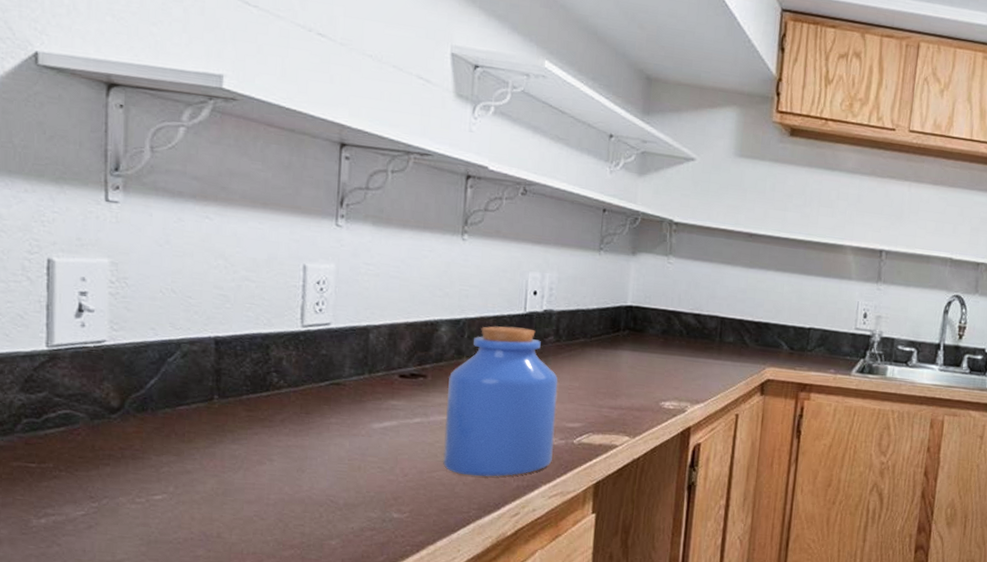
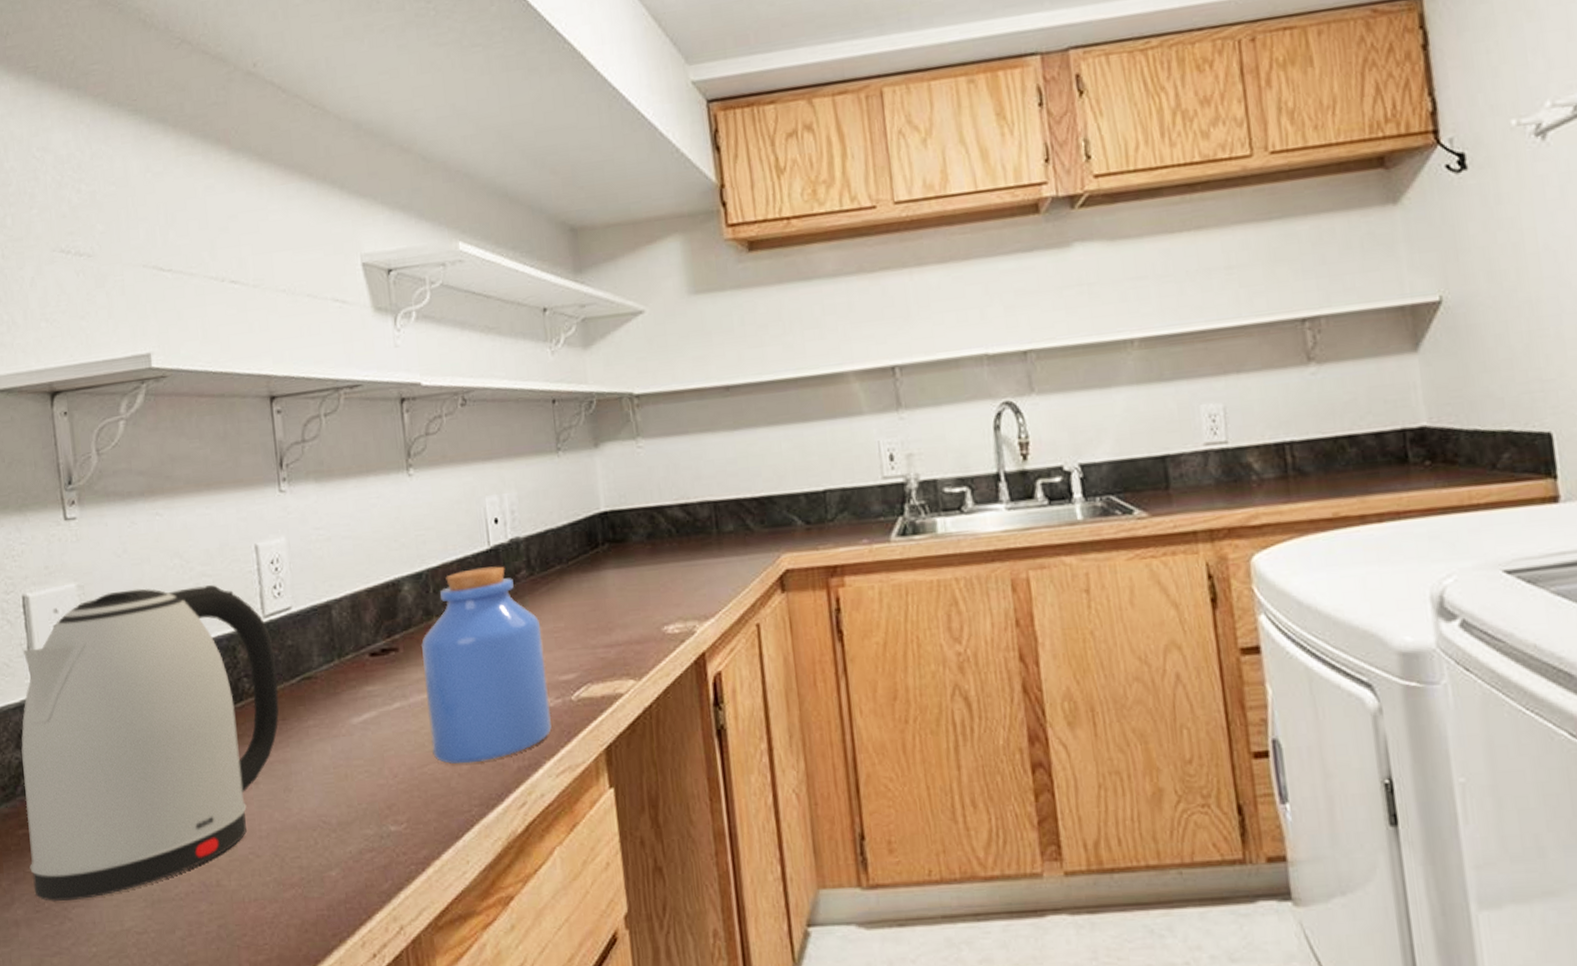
kettle: none [21,275,308,530] -> present [21,585,279,901]

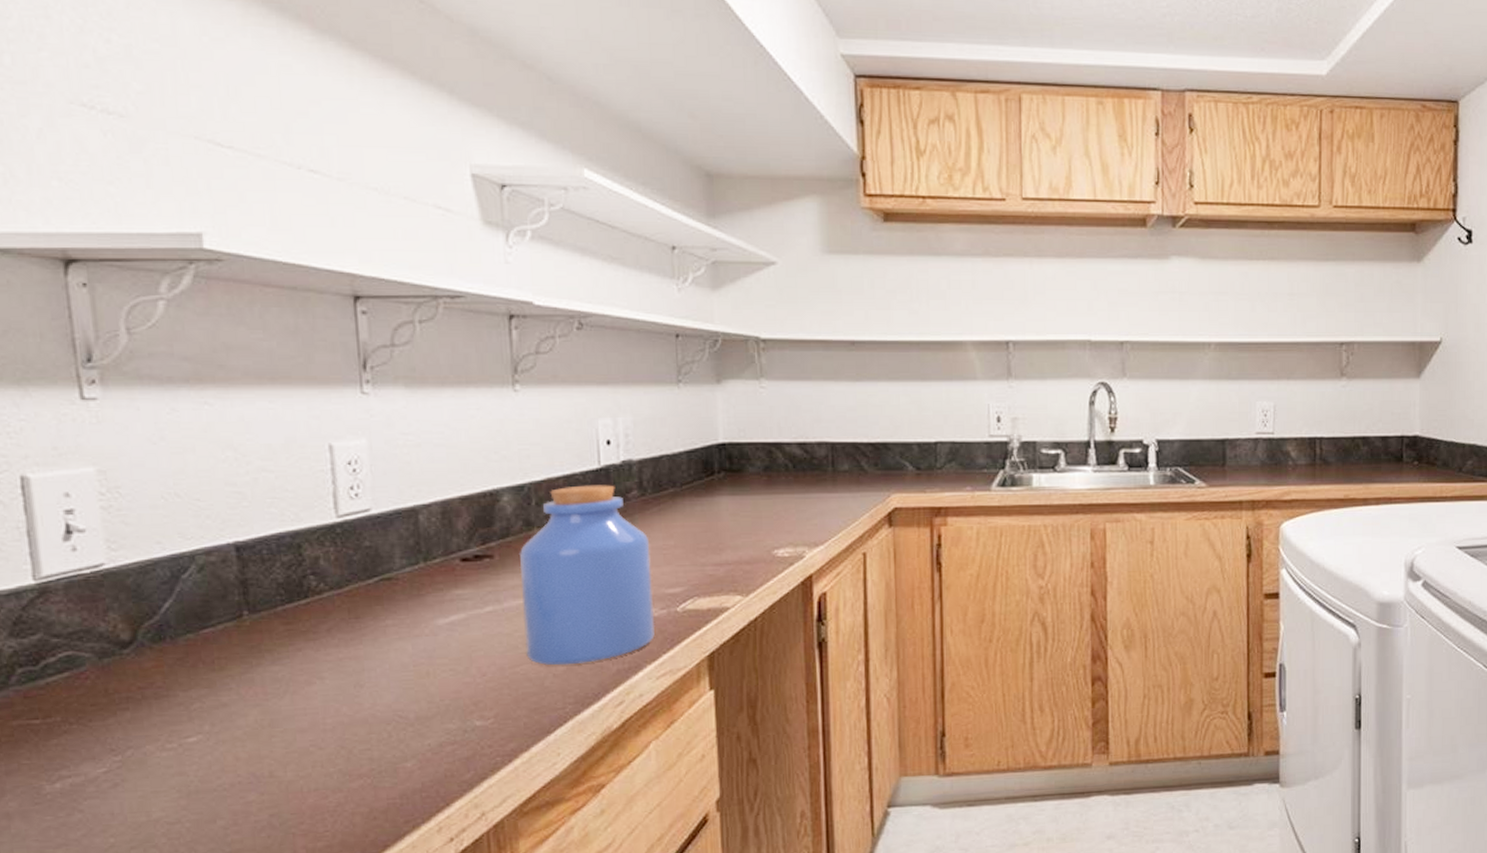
kettle: present [21,585,279,901] -> none [17,479,352,793]

